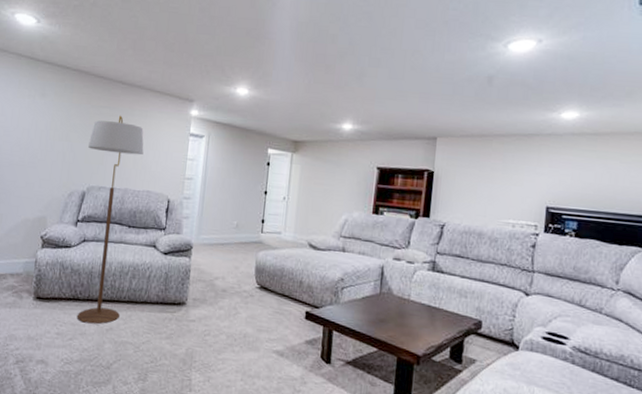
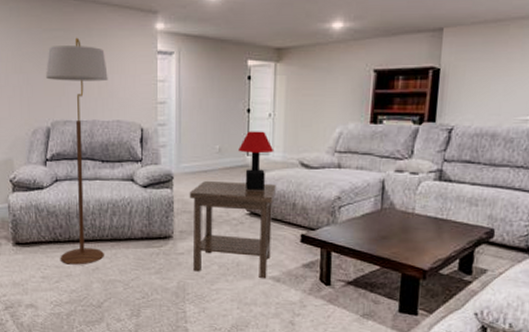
side table: none [202,252,286,353] -> present [189,180,276,279]
table lamp: none [254,211,286,266] -> present [238,131,274,190]

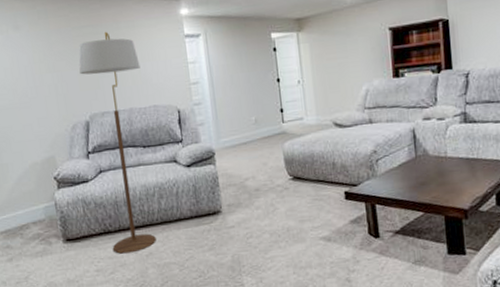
side table: present [189,180,276,279] -> none [231,146,319,243]
table lamp: present [238,131,274,190] -> none [274,97,308,156]

